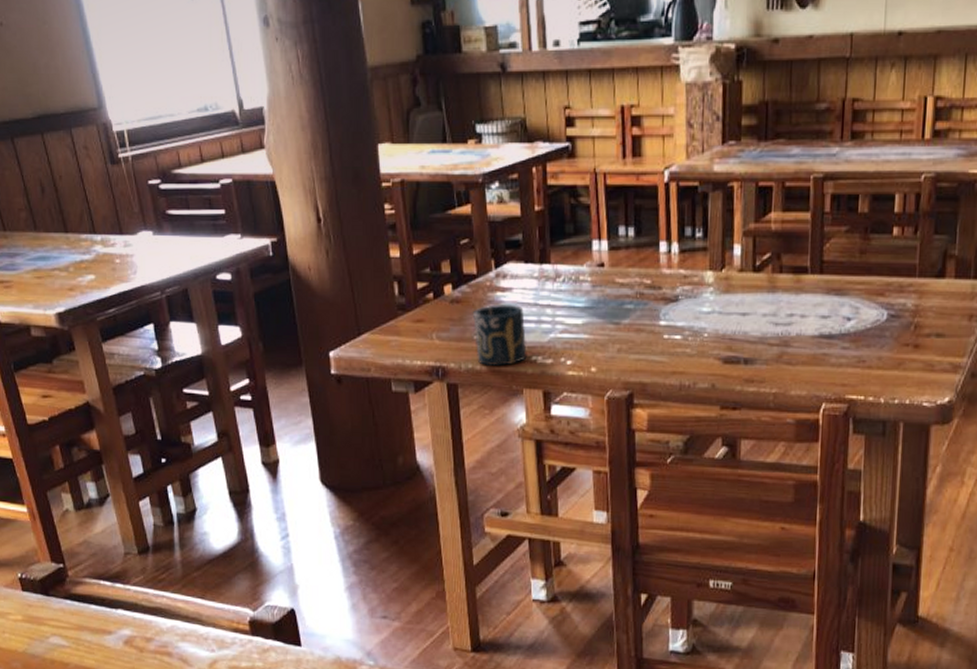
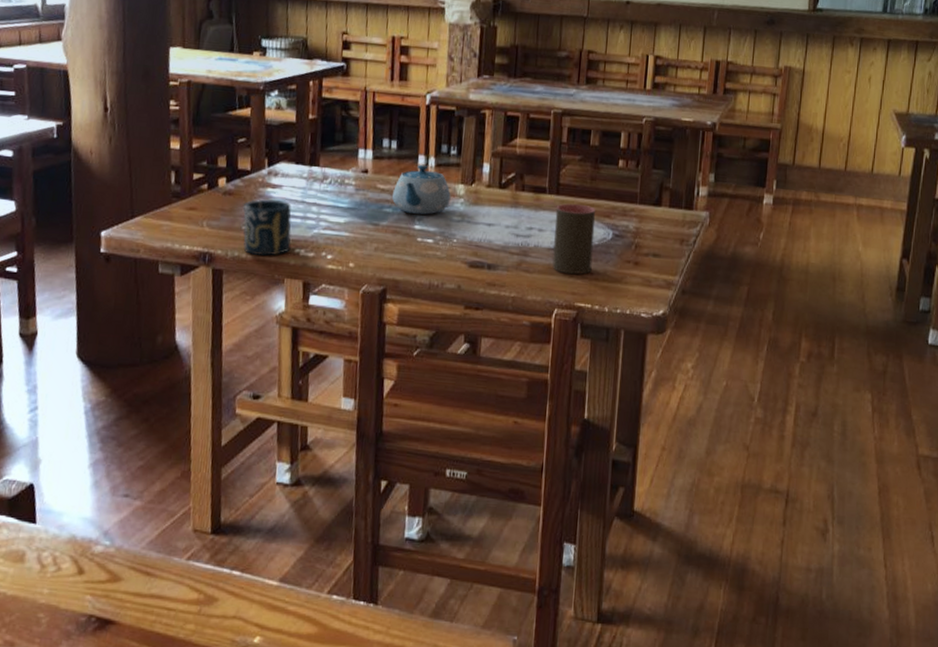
teapot: none [633,251,699,308] -> present [392,164,451,215]
cup: none [818,283,867,364] -> present [552,203,596,275]

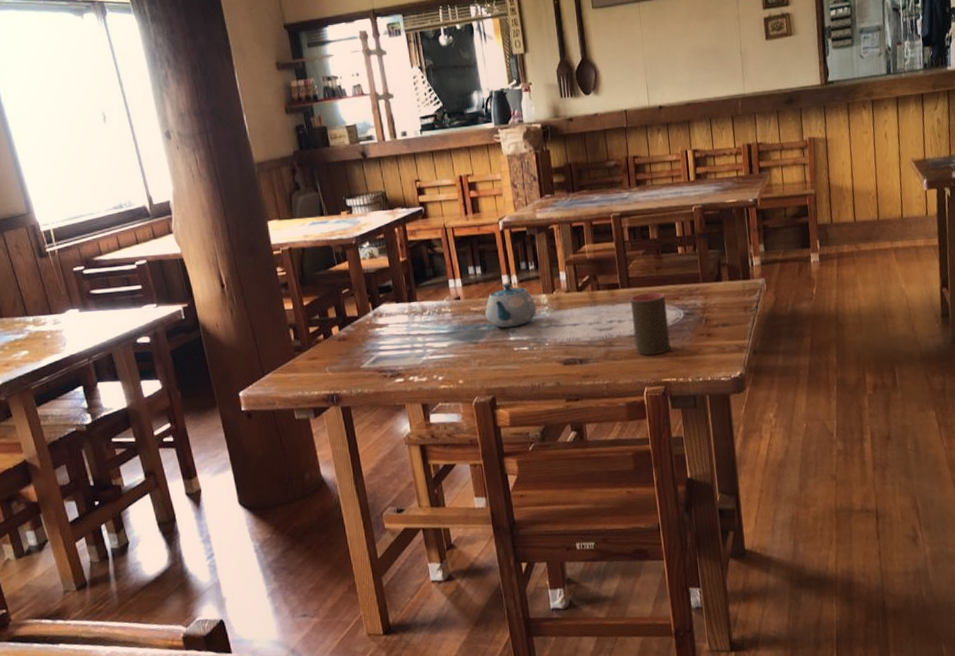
cup: present [243,199,292,257] -> none [357,337,406,389]

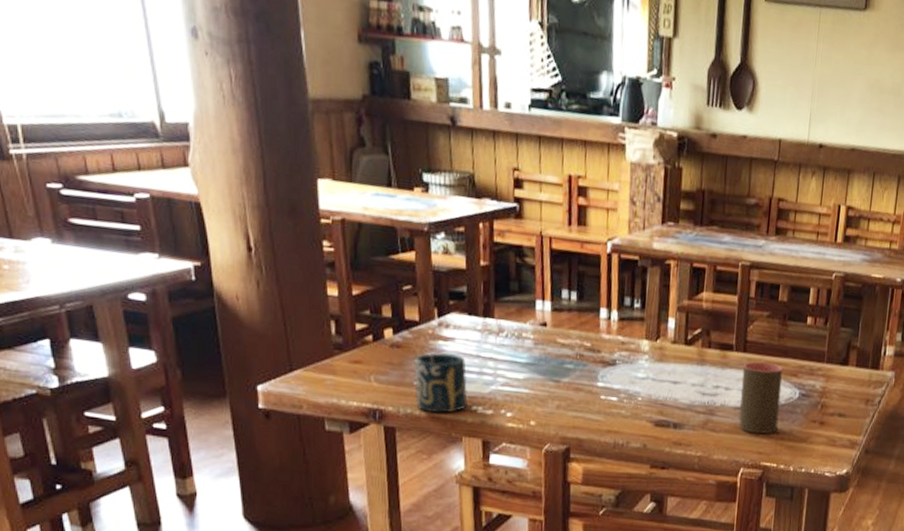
cup: none [357,337,406,389] -> present [413,353,468,414]
teapot: present [485,282,537,328] -> none [574,318,635,372]

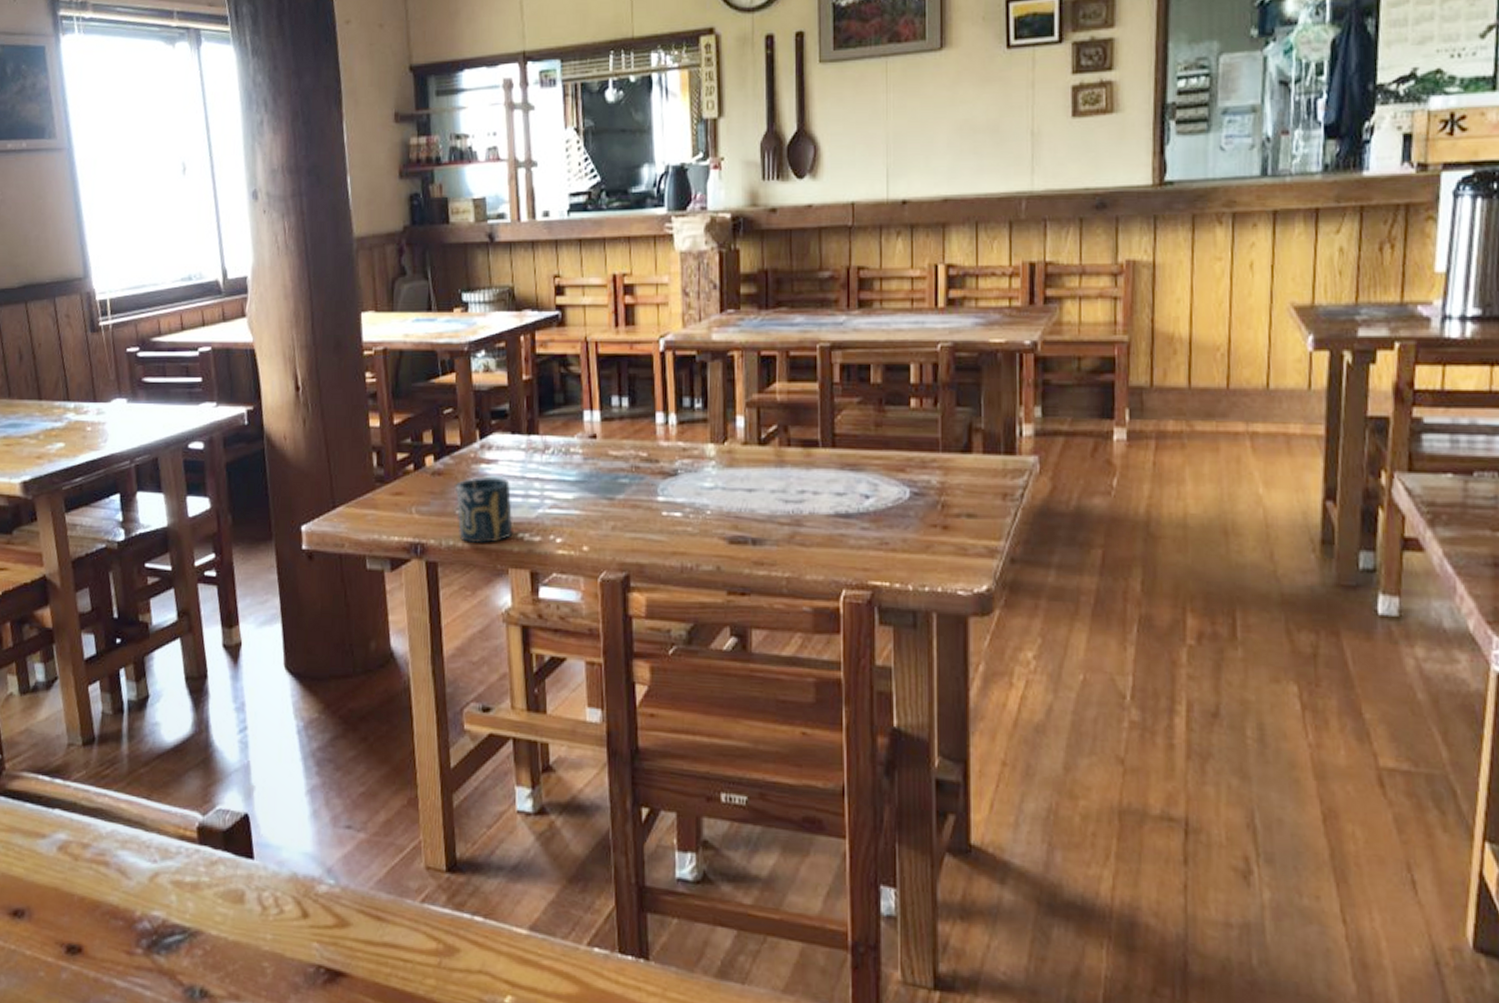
cup: present [738,361,783,434] -> none [833,458,886,546]

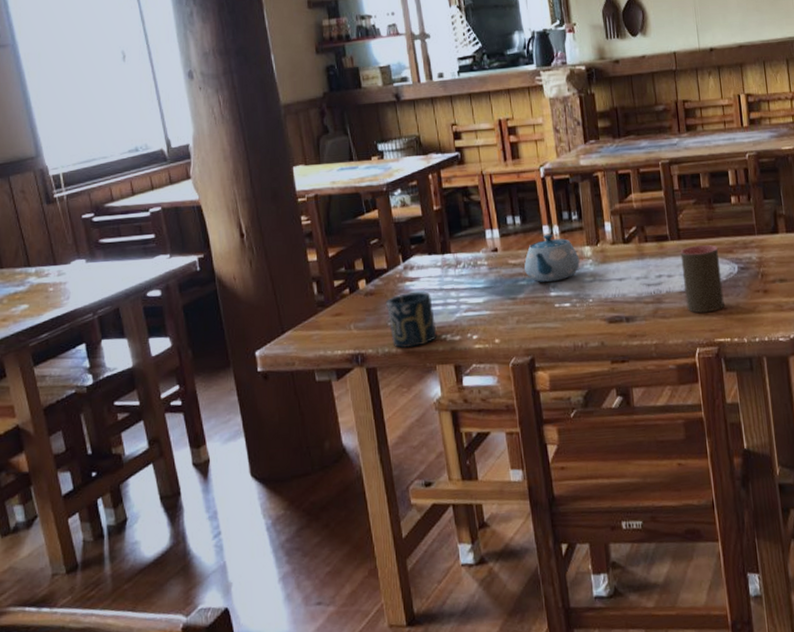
teapot: none [628,423,699,483] -> present [524,233,580,282]
cup: none [833,458,886,546] -> present [680,245,725,313]

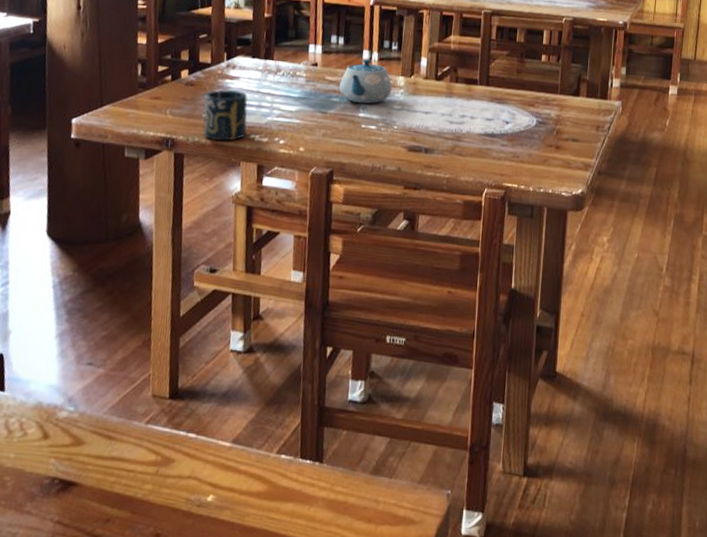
cup: present [680,245,725,313] -> none [483,94,522,158]

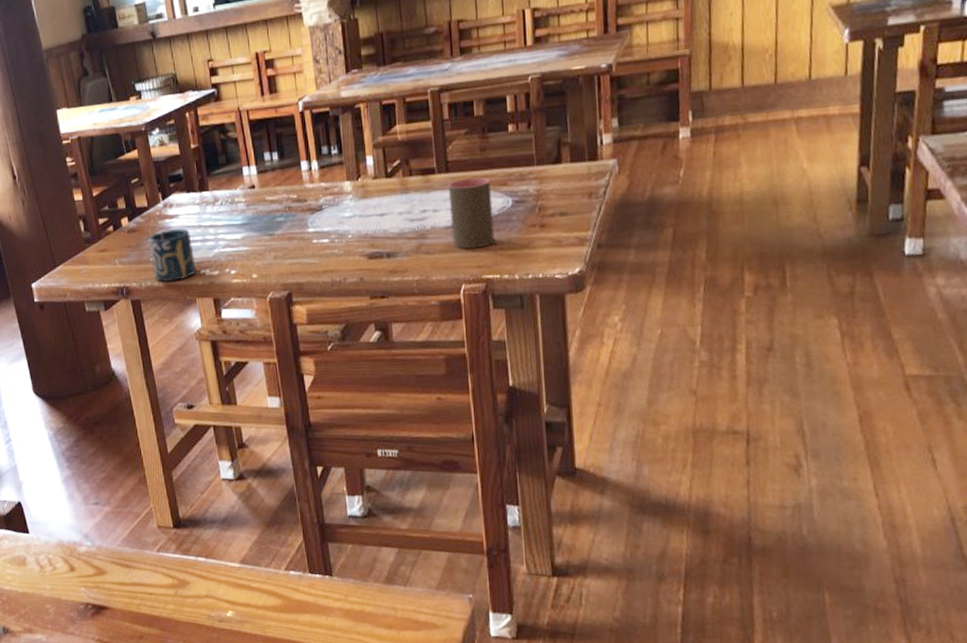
teapot: present [339,58,392,104] -> none [282,169,339,219]
cup: none [483,94,522,158] -> present [448,177,495,249]

